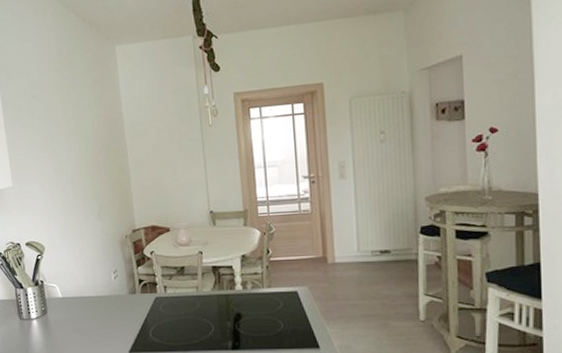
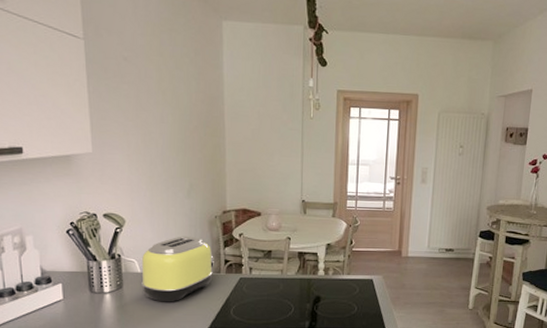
toaster: none [62,258,130,326] -> present [141,236,215,302]

